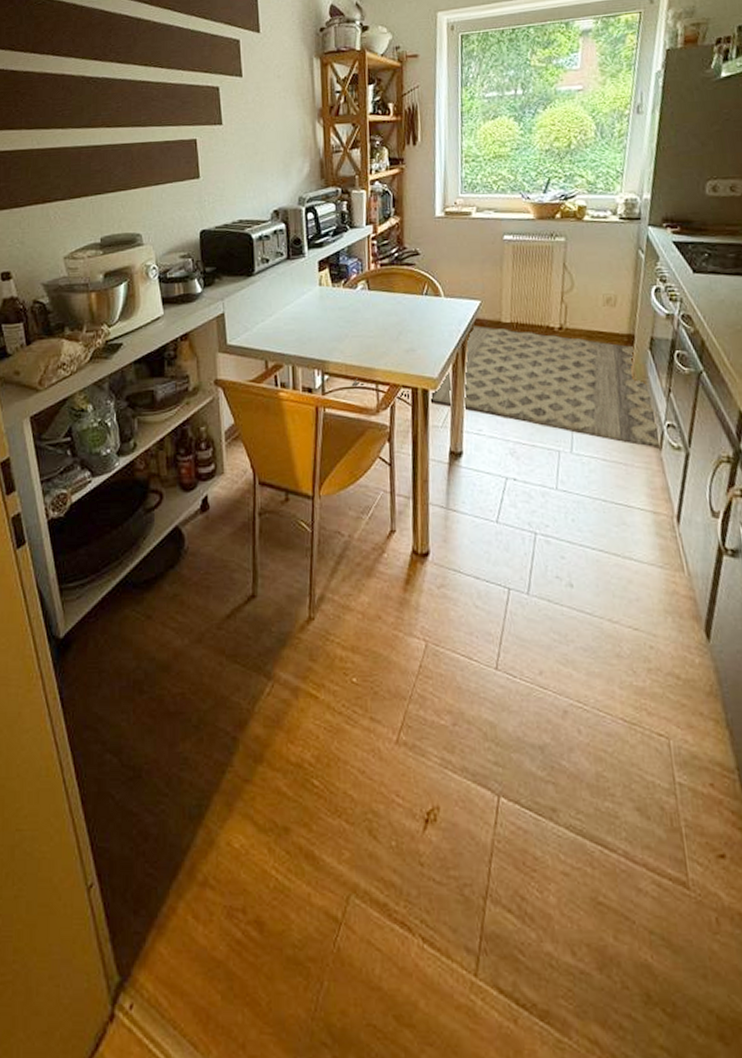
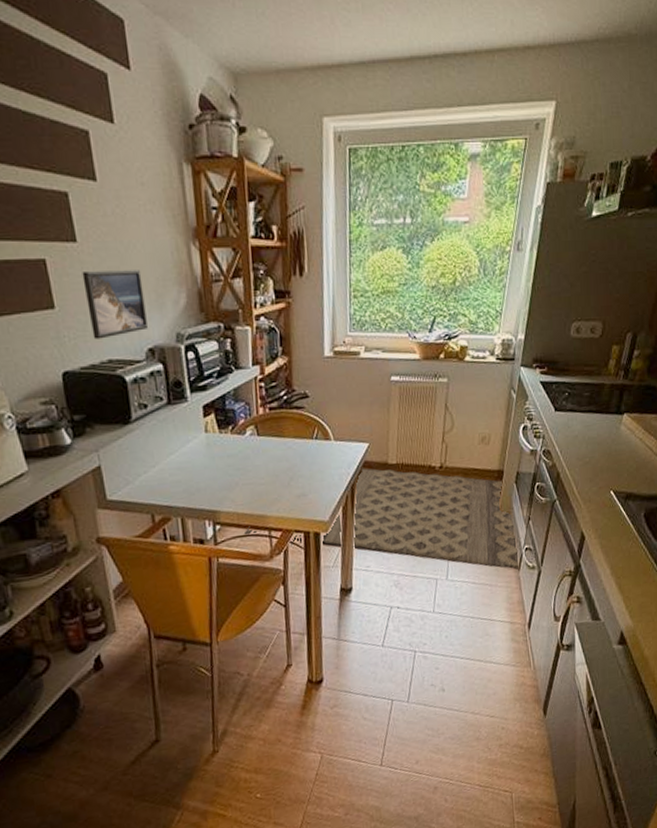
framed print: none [224,145,274,203] -> present [82,270,148,340]

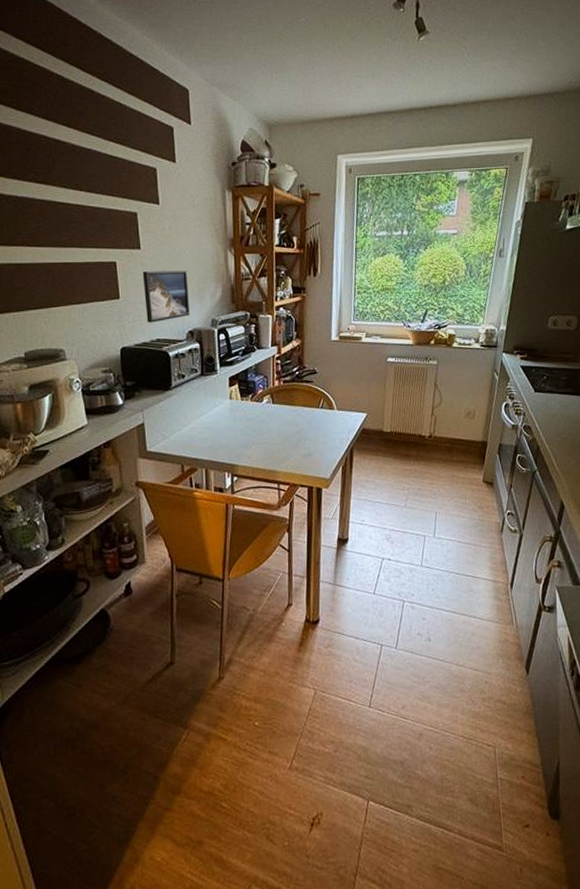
rug: present [243,468,518,570] -> none [256,434,501,532]

